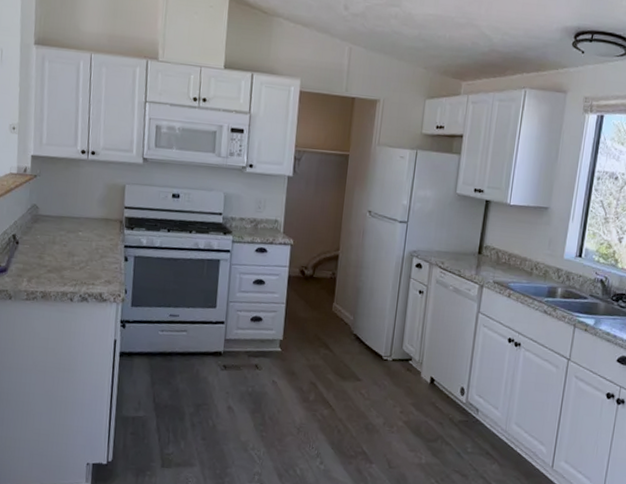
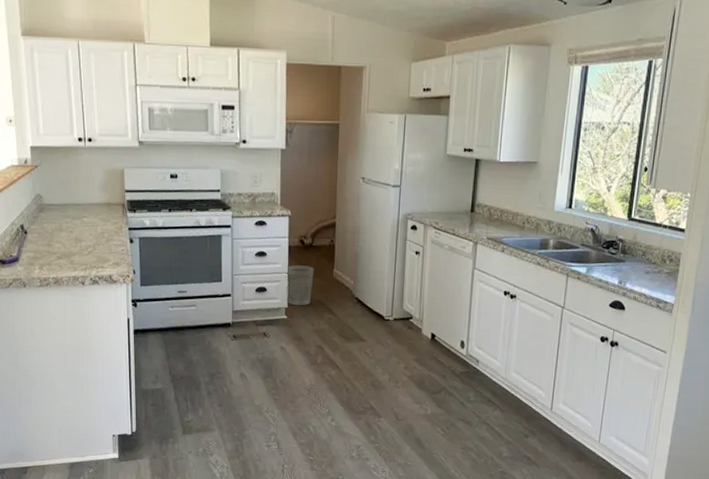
wastebasket: none [282,296,313,339] -> present [285,265,314,306]

